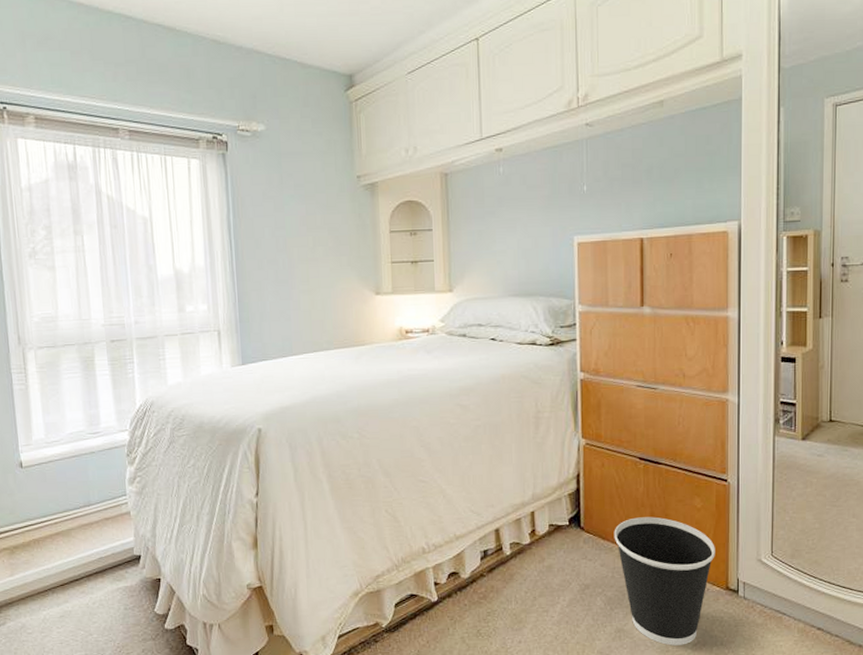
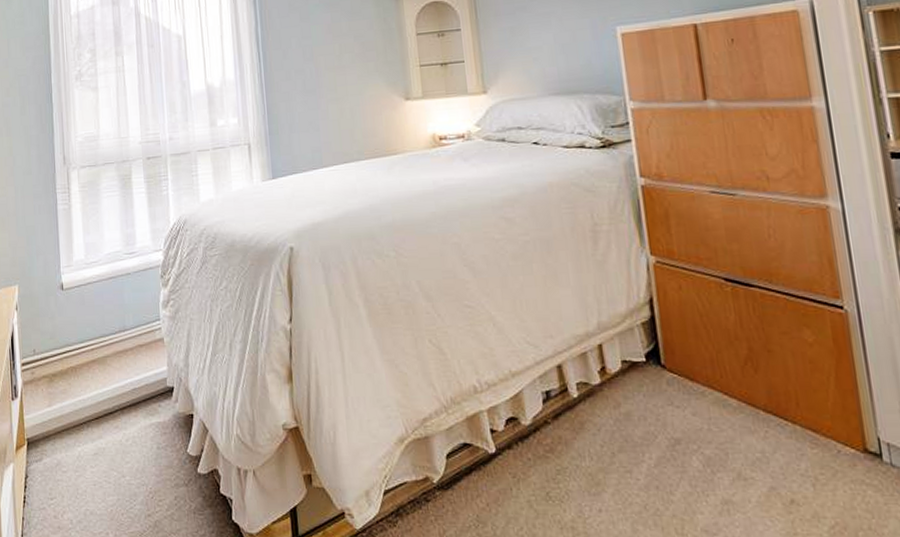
wastebasket: present [614,517,715,646] -> none [703,353,842,527]

